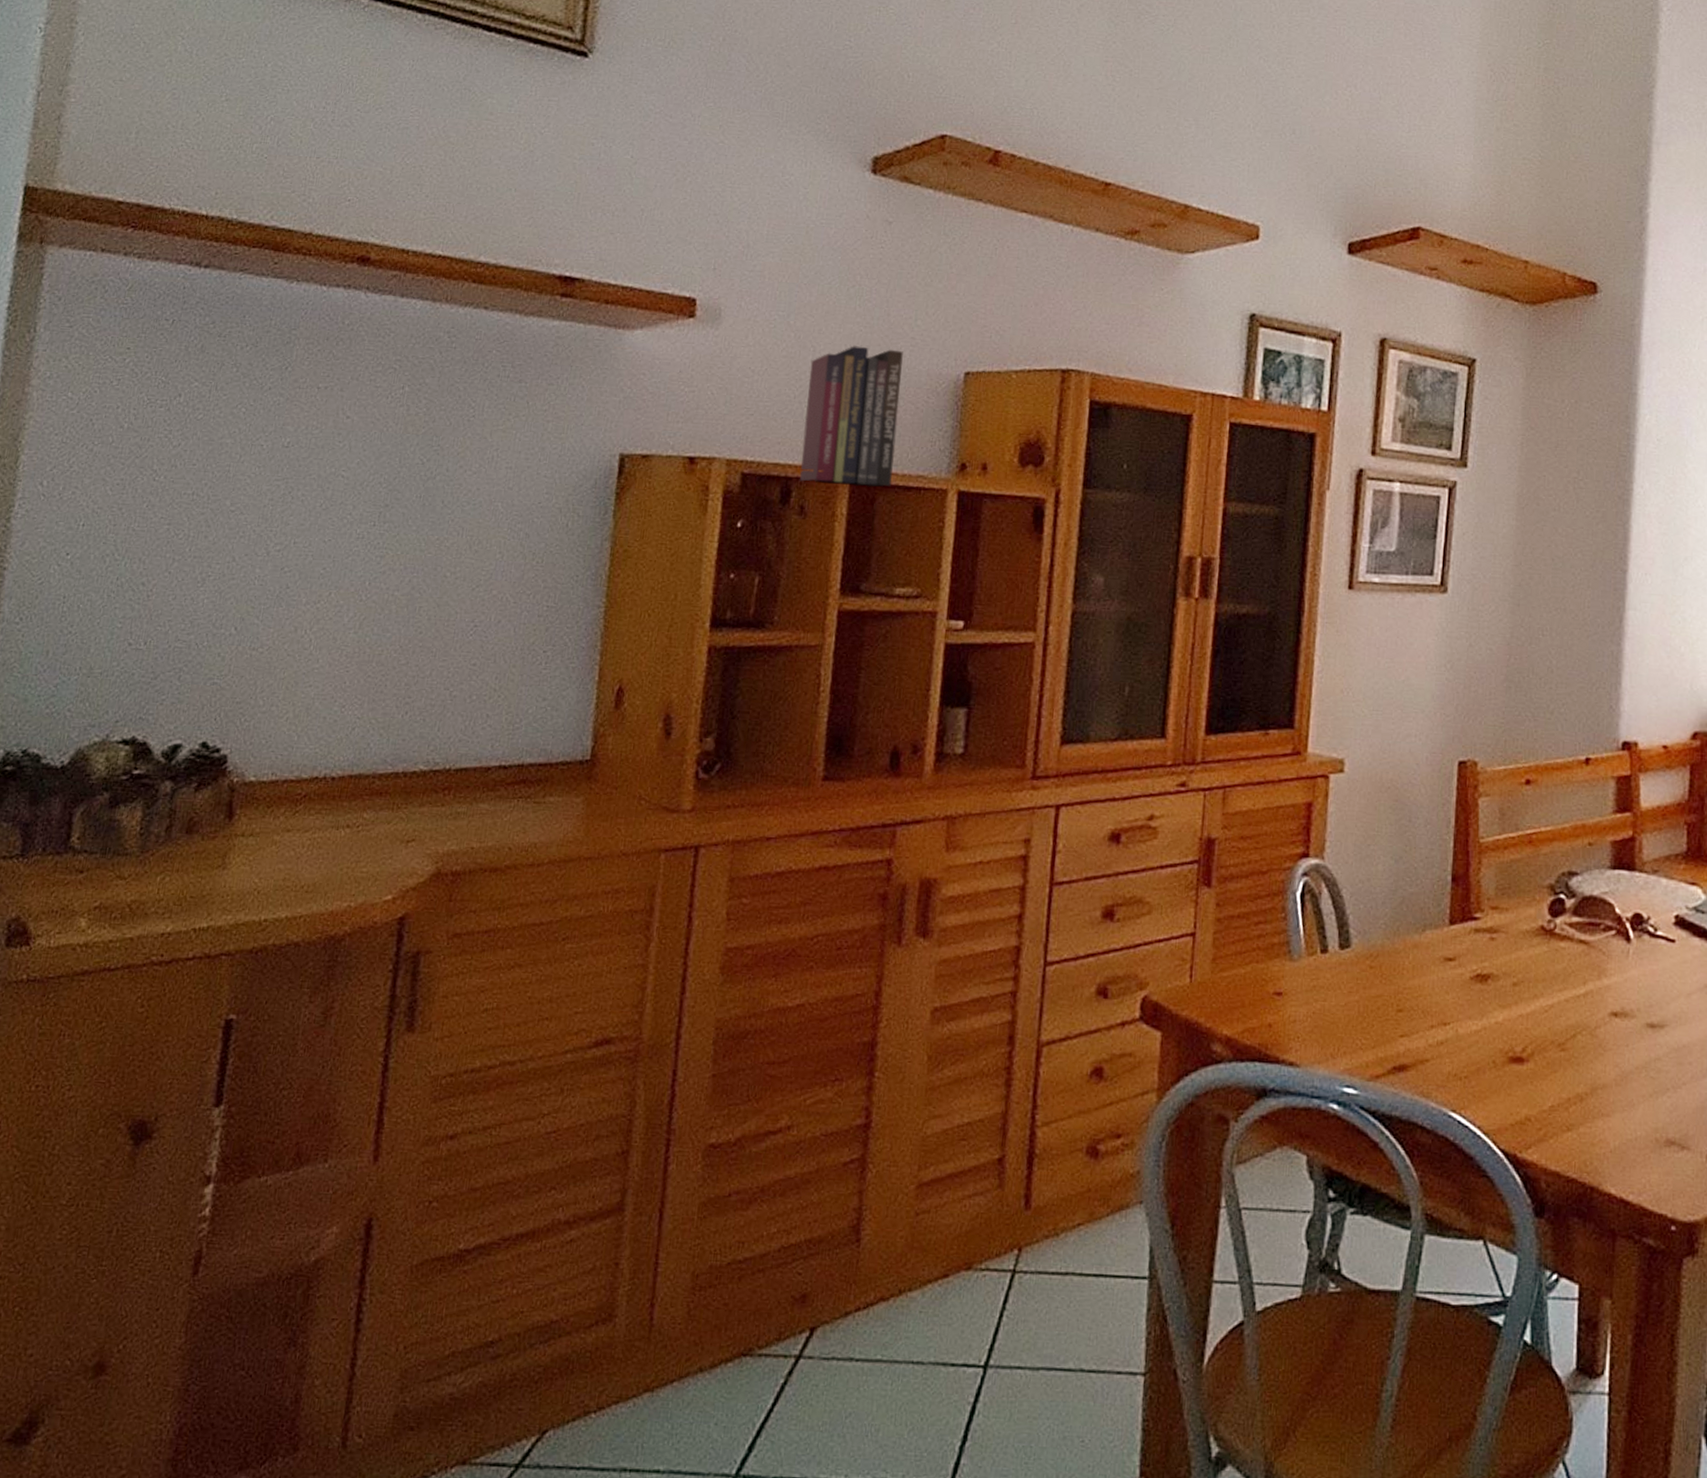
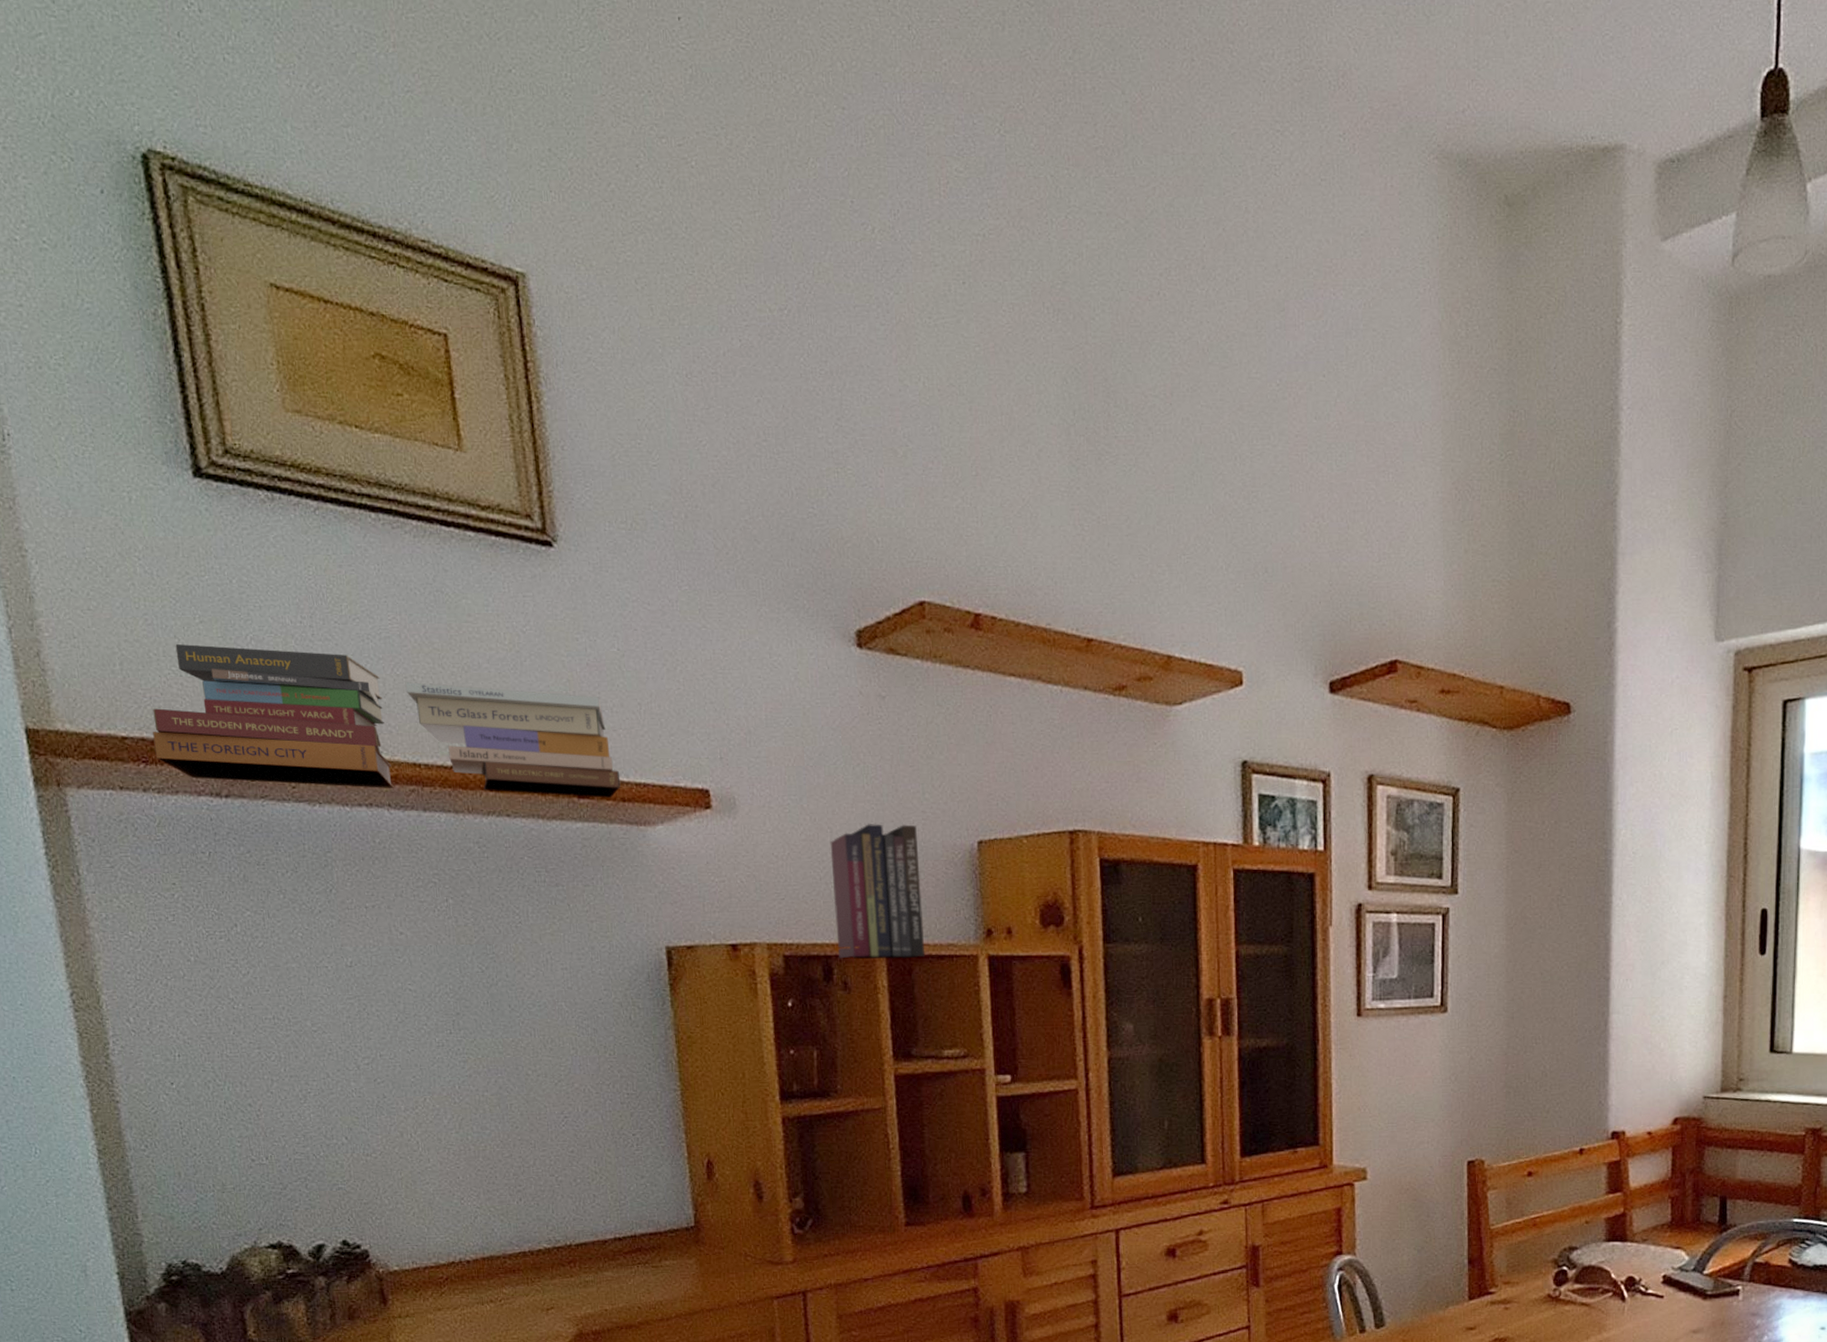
books: none [146,118,389,273] -> present [153,643,394,789]
books: none [411,171,609,299] -> present [405,682,621,798]

